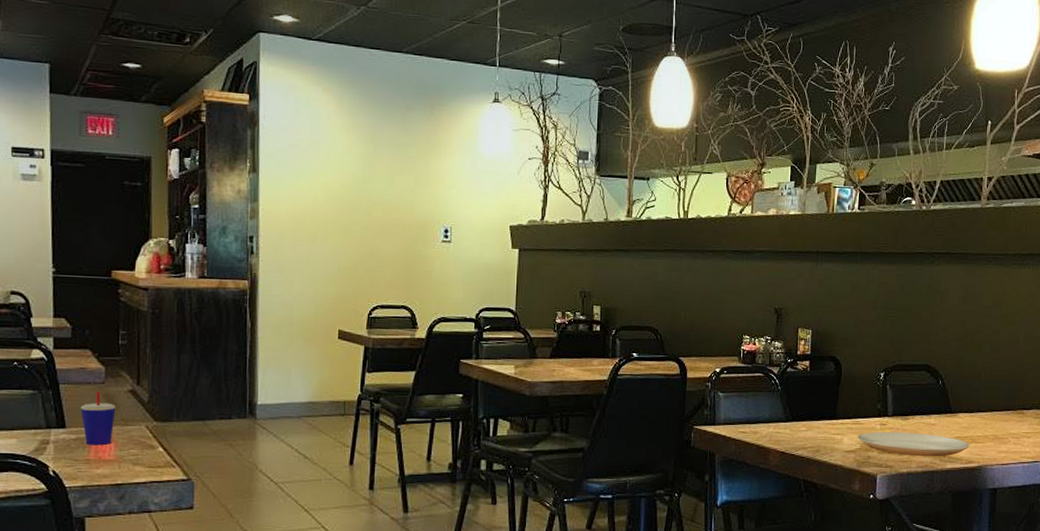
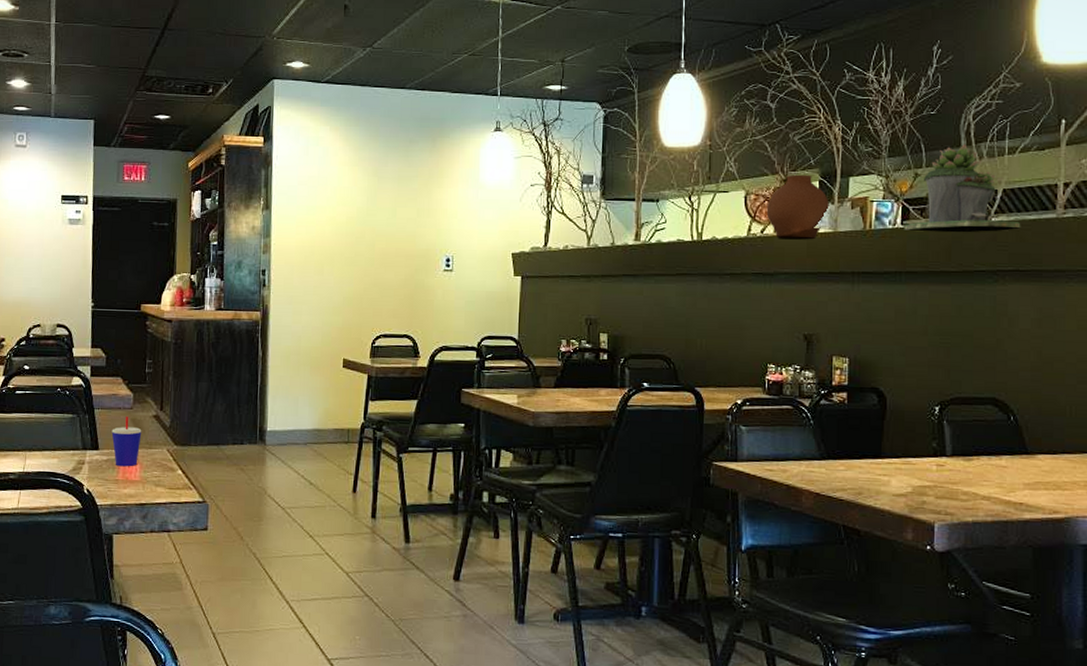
vase: none [745,159,799,221] -> present [766,174,829,240]
plate: present [857,432,969,457] -> none [908,473,1053,505]
succulent planter: none [860,138,954,219] -> present [904,144,1021,233]

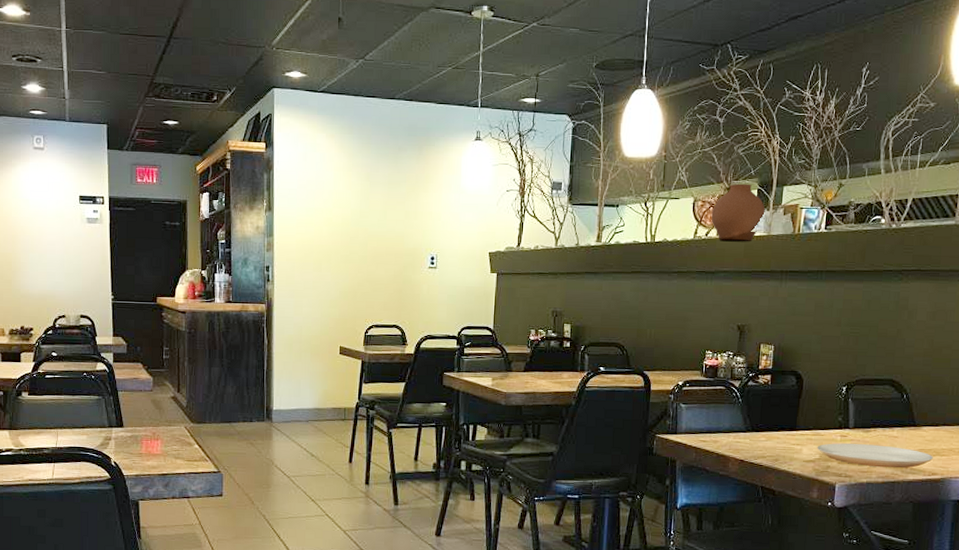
beverage cup: present [111,416,142,467] -> none [134,397,162,442]
succulent planter: present [904,144,1021,233] -> none [827,158,925,237]
plate: none [908,473,1053,505] -> present [817,443,933,468]

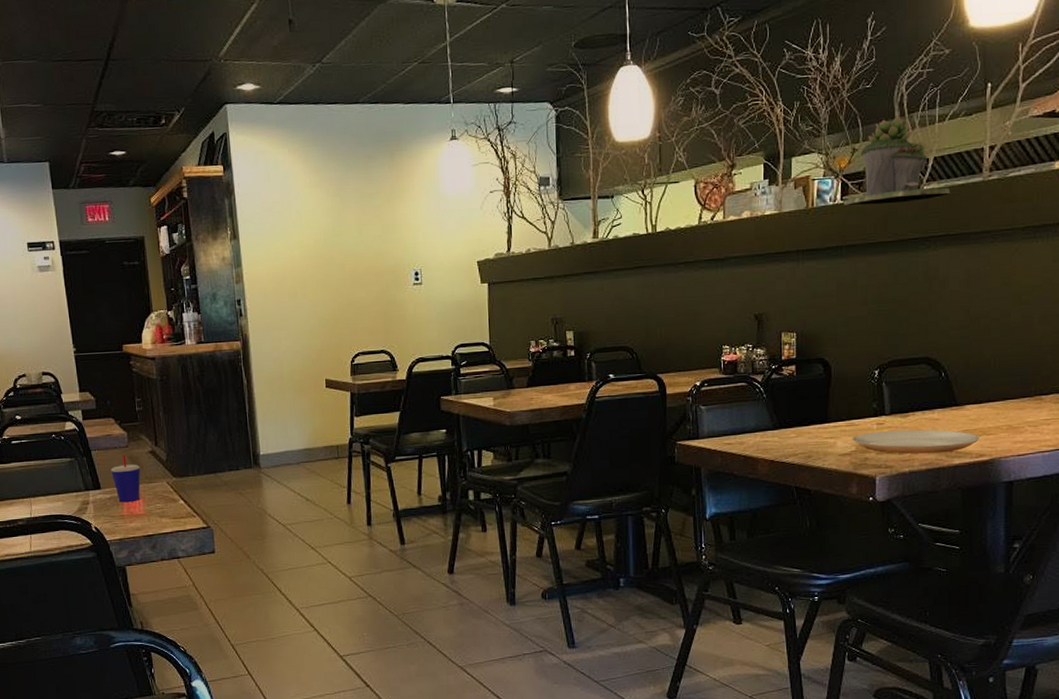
beverage cup: none [134,397,162,442] -> present [111,454,141,503]
vase: present [711,183,765,242] -> none [715,158,774,225]
succulent planter: none [827,158,925,237] -> present [844,115,951,206]

